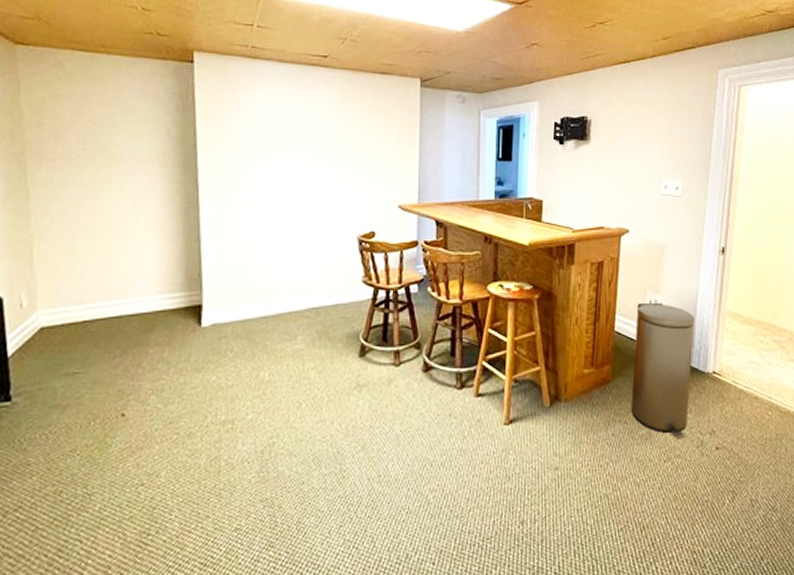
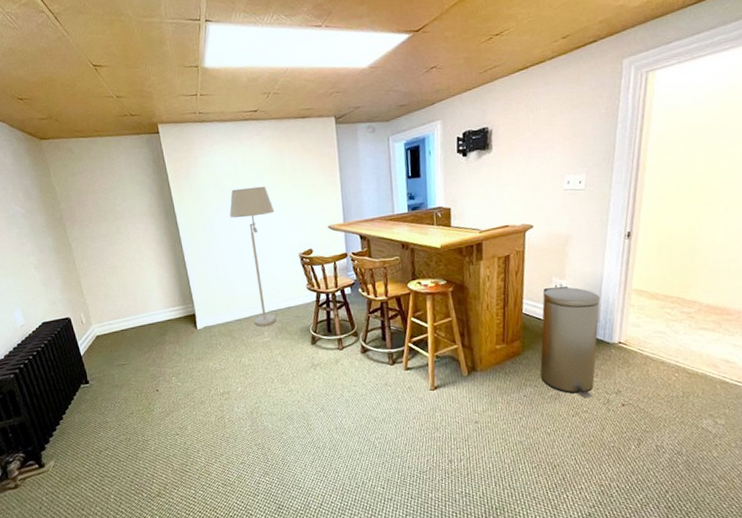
floor lamp: none [273,145,333,329] -> present [229,186,276,327]

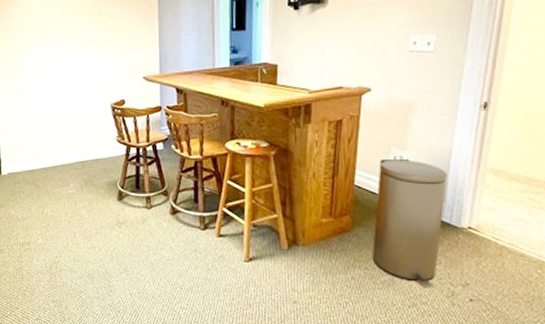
floor lamp: present [229,186,276,327] -> none [42,31,88,178]

